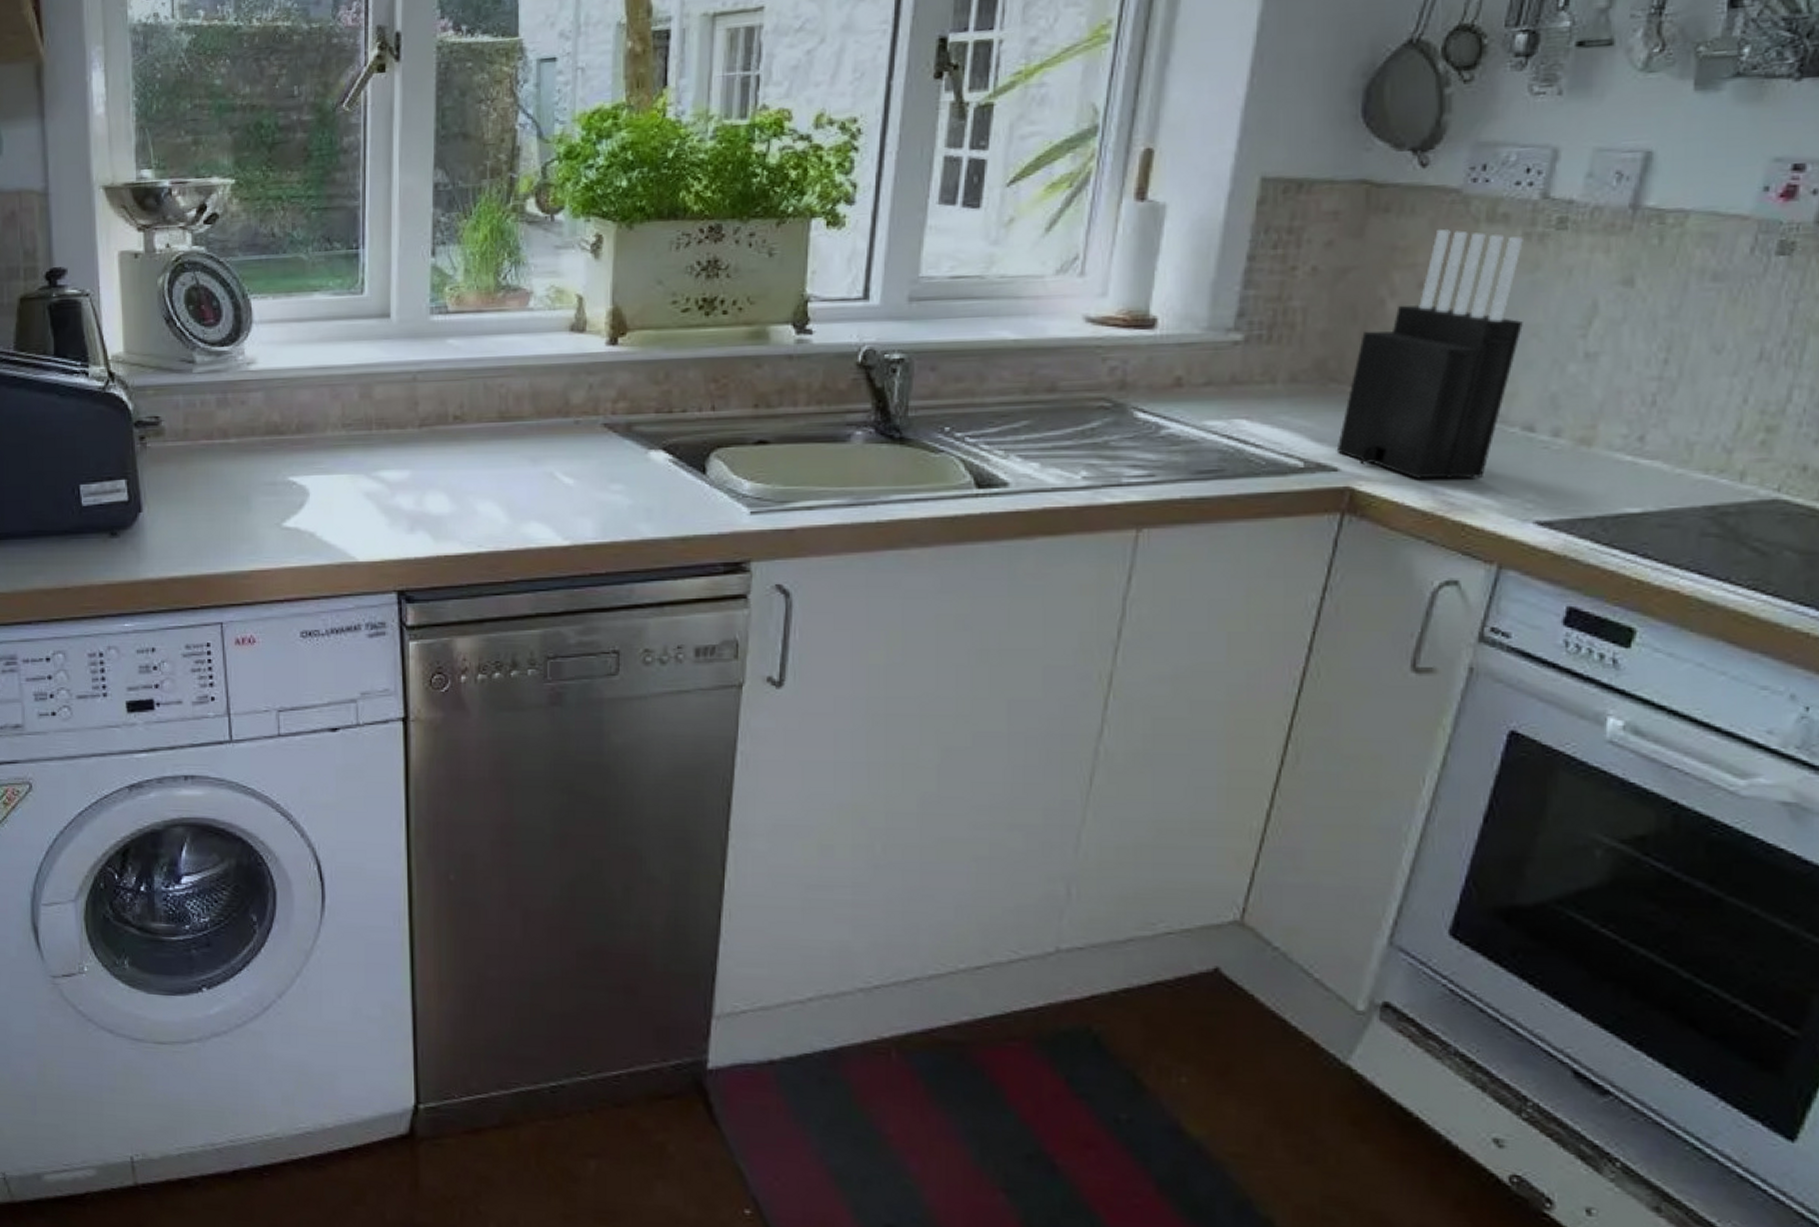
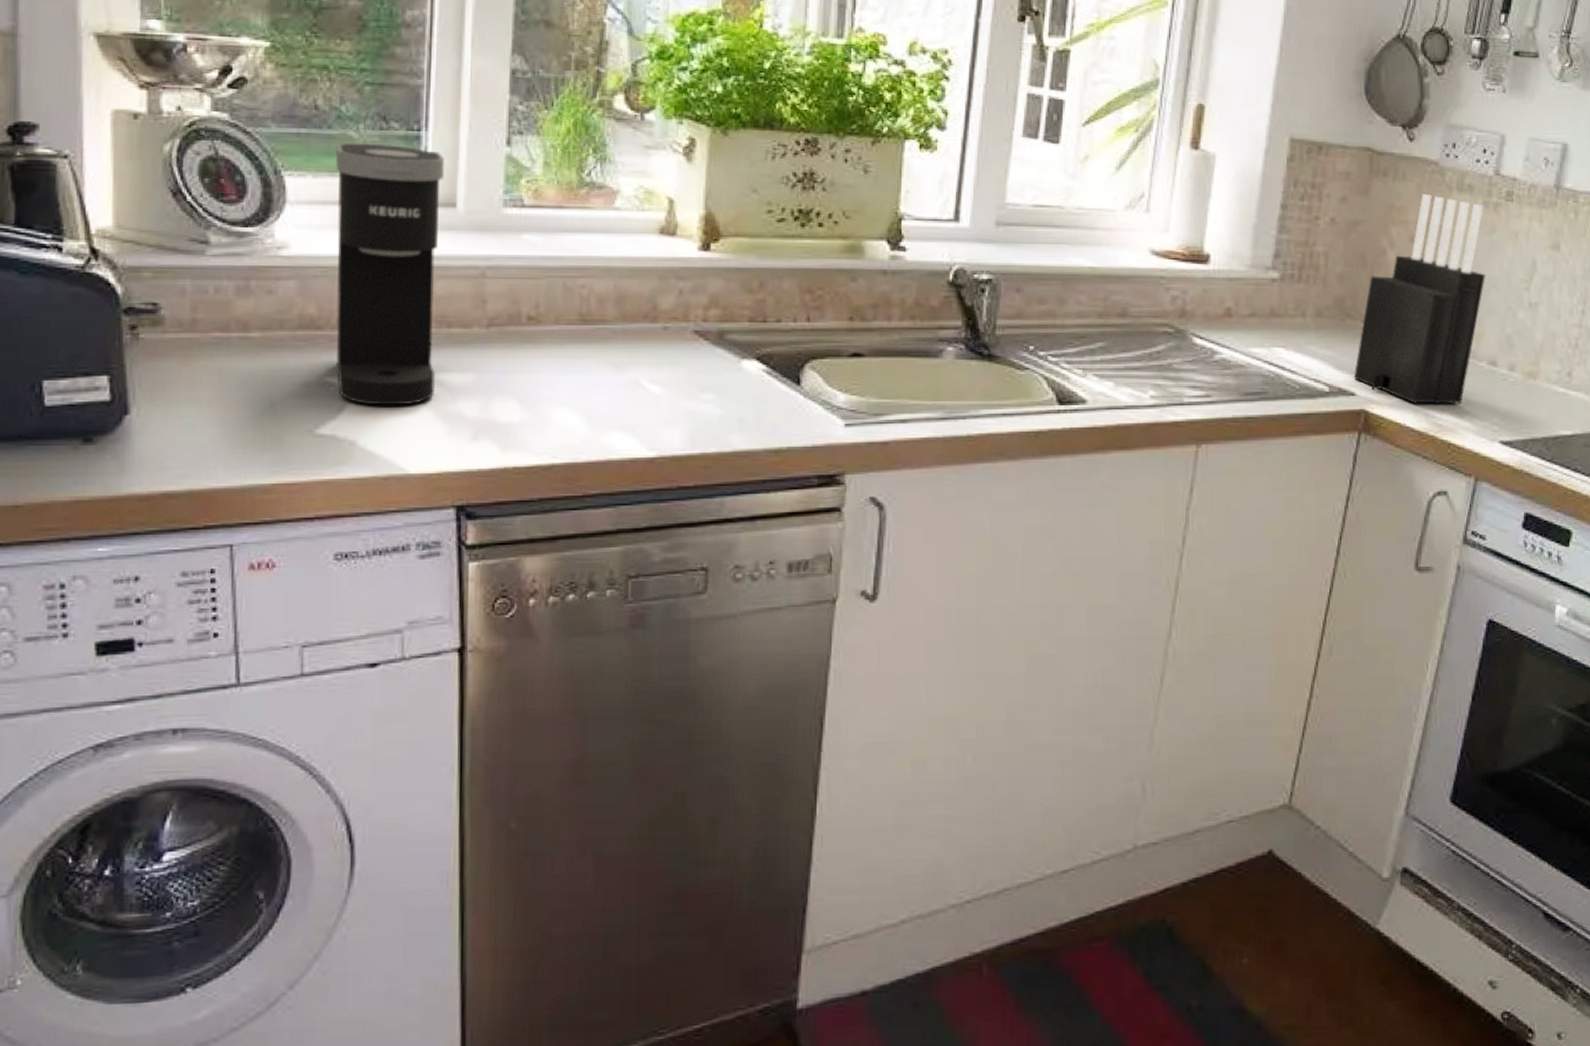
coffee maker: none [289,264,379,501] -> present [335,143,444,406]

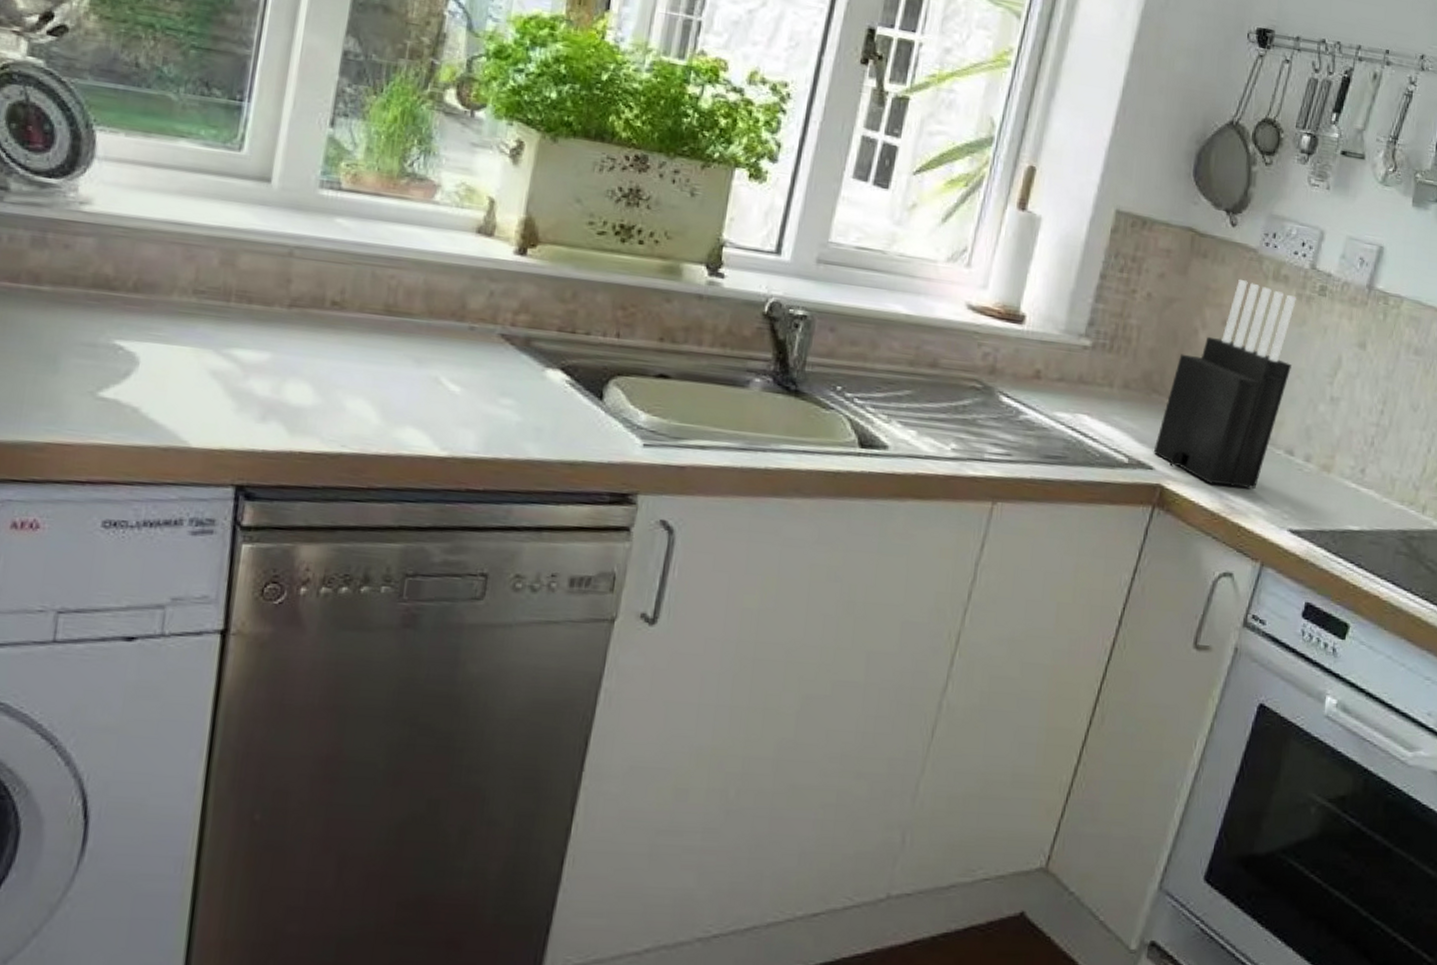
coffee maker: present [335,143,444,406] -> none [126,104,264,378]

